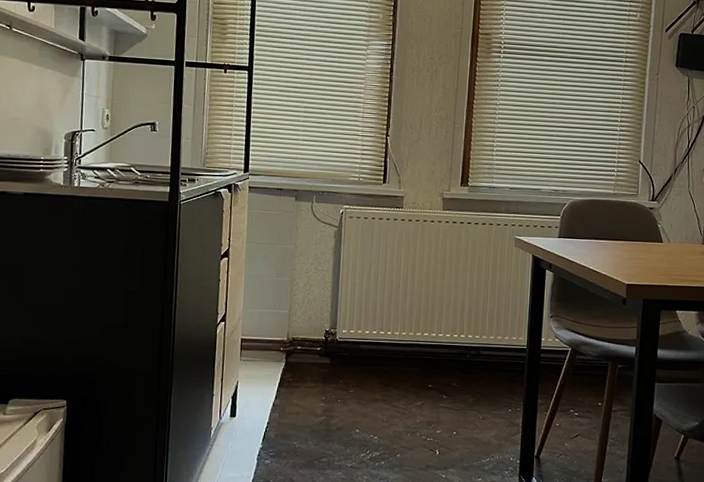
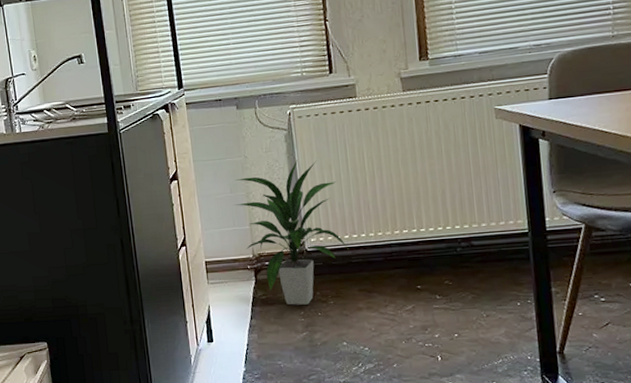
indoor plant: none [277,255,375,391] -> present [233,160,348,305]

